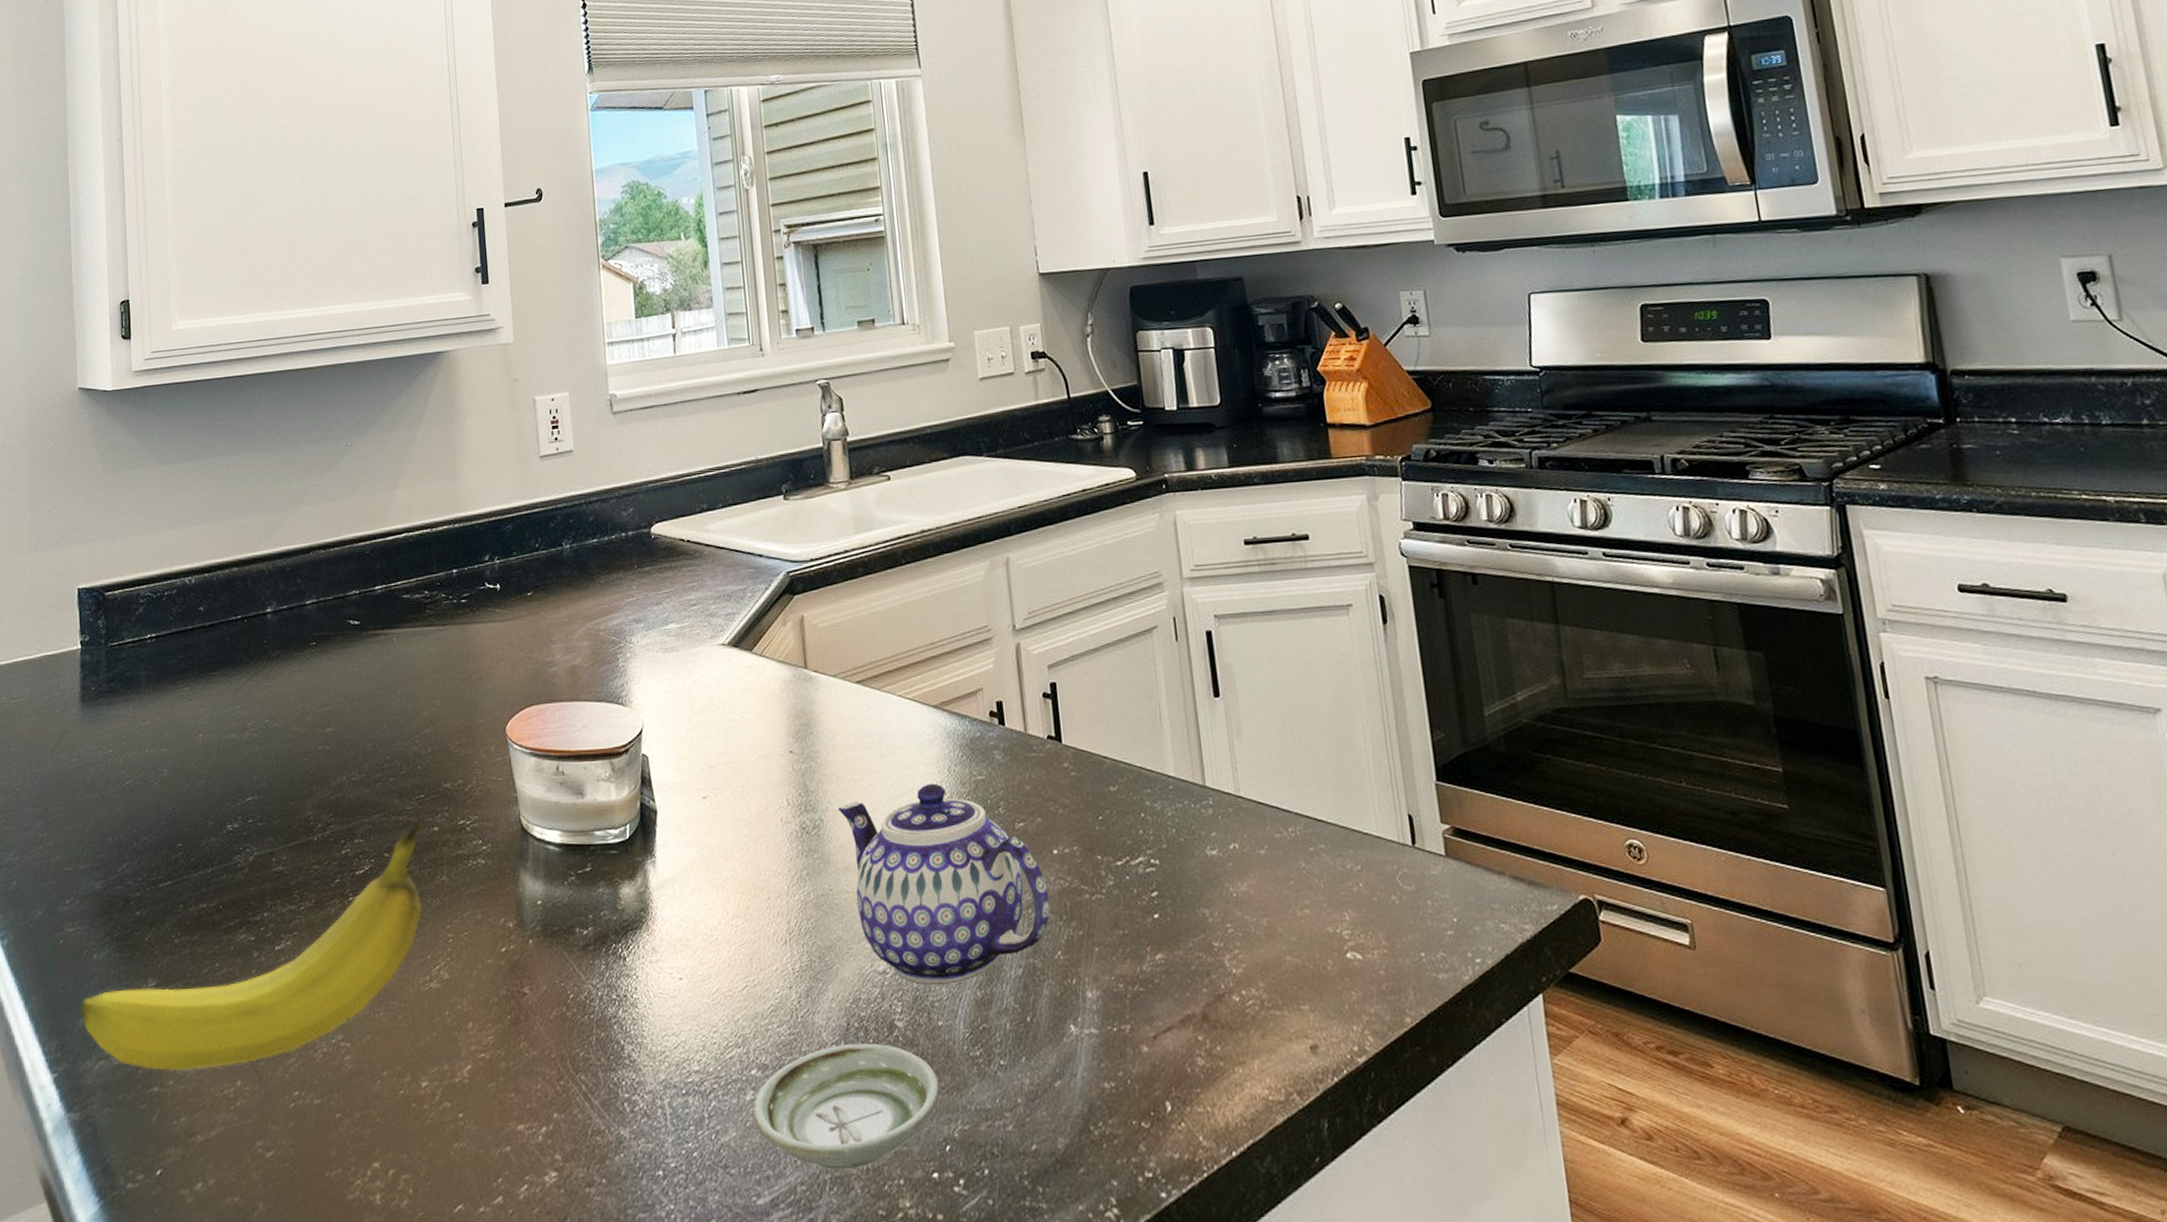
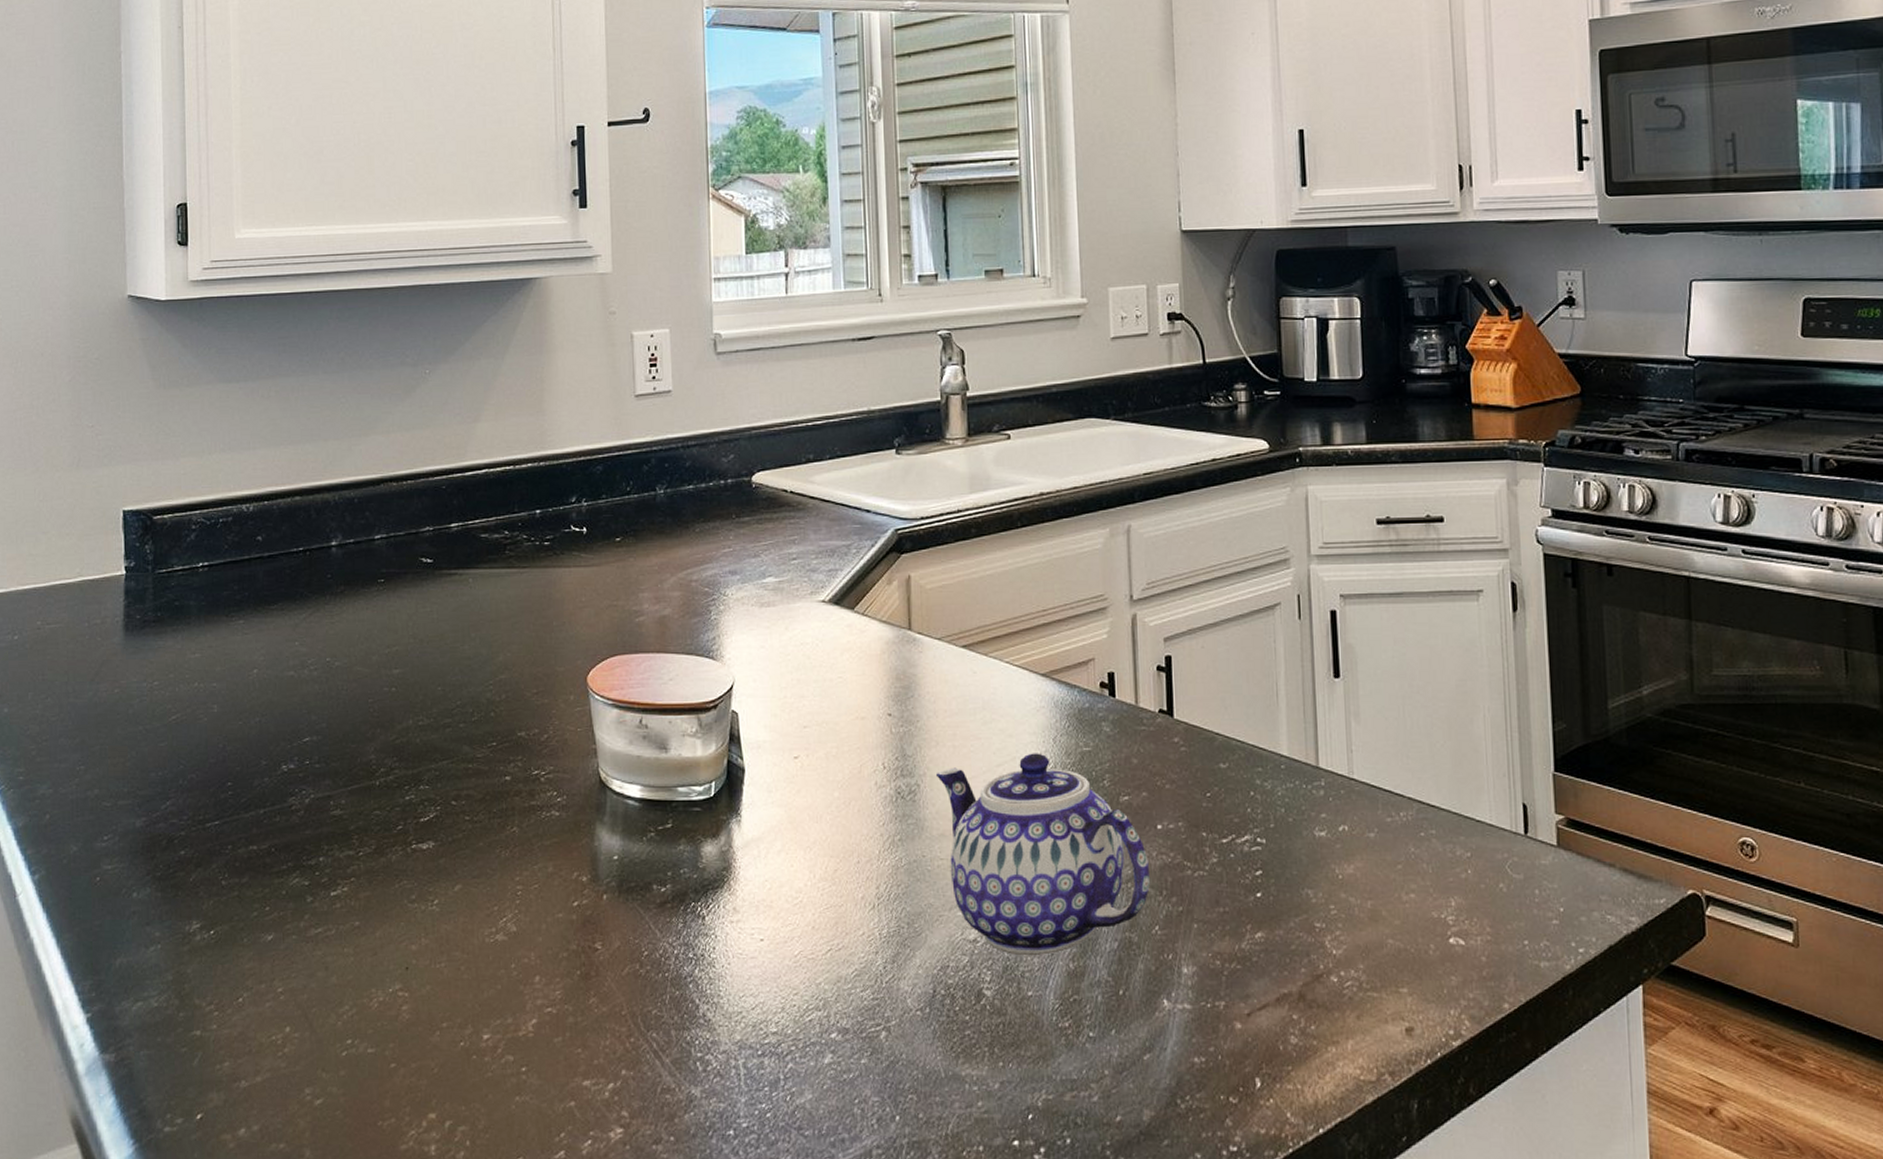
fruit: present [79,817,423,1072] -> none [116,765,495,1016]
saucer: present [753,1043,940,1170] -> none [831,1010,1025,1135]

